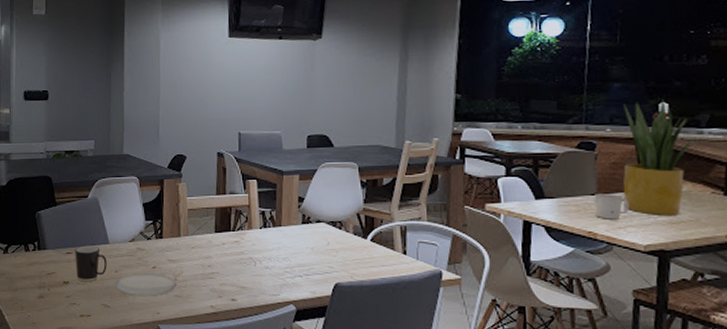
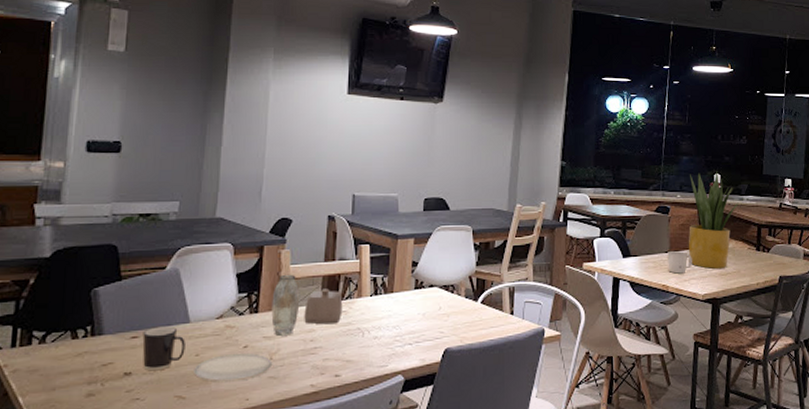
vase: none [173,205,197,260] -> present [271,274,300,336]
sugar bowl: none [201,219,235,253] -> present [304,288,343,325]

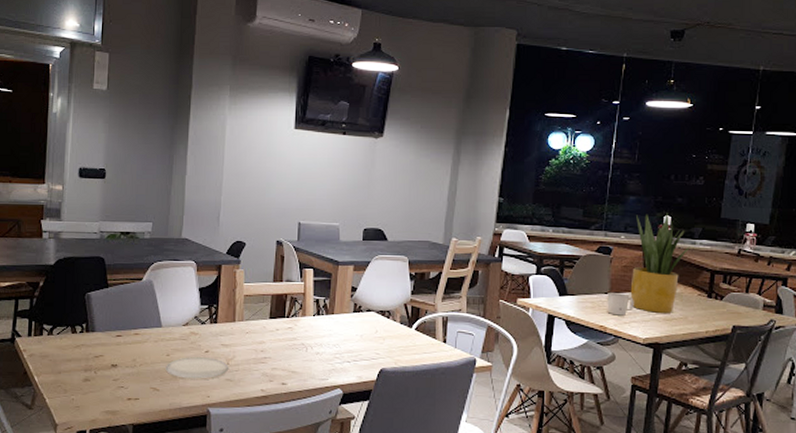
mug: present [142,326,185,371] -> none [125,328,159,365]
vase: present [271,274,300,336] -> none [228,291,252,345]
sugar bowl: present [304,288,343,325] -> none [256,306,289,338]

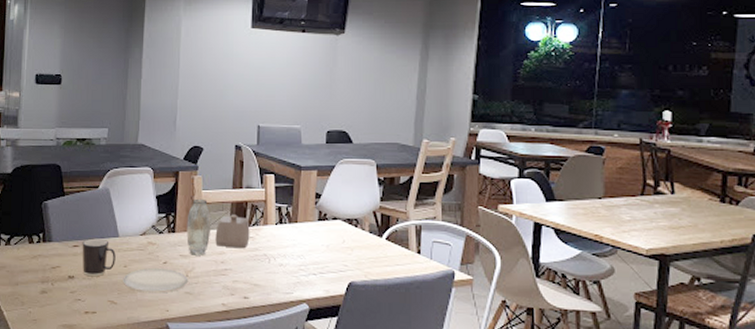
mug: none [125,328,159,365] -> present [82,238,116,277]
vase: none [228,291,252,345] -> present [186,198,211,256]
sugar bowl: none [256,306,289,338] -> present [215,214,250,249]
mug: present [606,291,634,316] -> none [600,196,633,223]
planter: present [630,213,690,313] -> none [628,107,696,220]

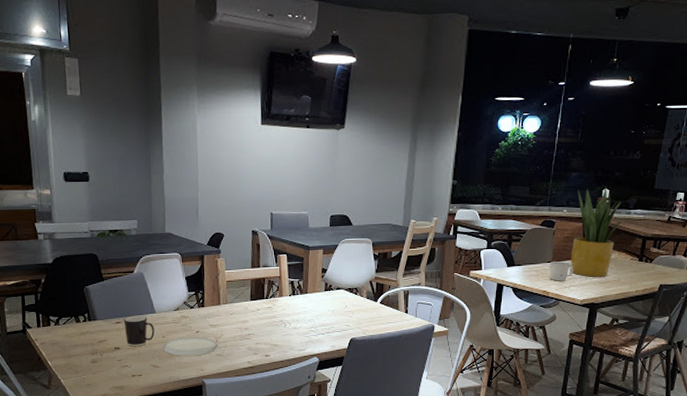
vase: present [186,198,211,256] -> none [213,277,235,325]
sugar bowl: present [215,214,250,249] -> none [239,289,268,317]
mug: none [600,196,633,223] -> present [548,260,574,281]
planter: none [628,107,696,220] -> present [570,186,625,277]

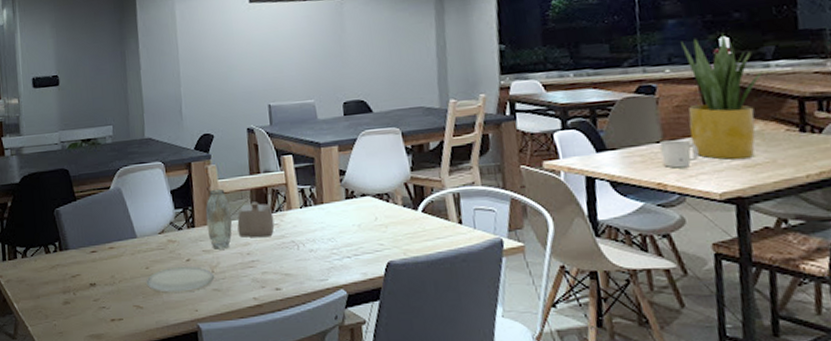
mug: present [123,315,155,347] -> none [99,241,137,282]
vase: none [213,277,235,325] -> present [205,188,233,249]
sugar bowl: none [239,289,268,317] -> present [237,201,275,238]

